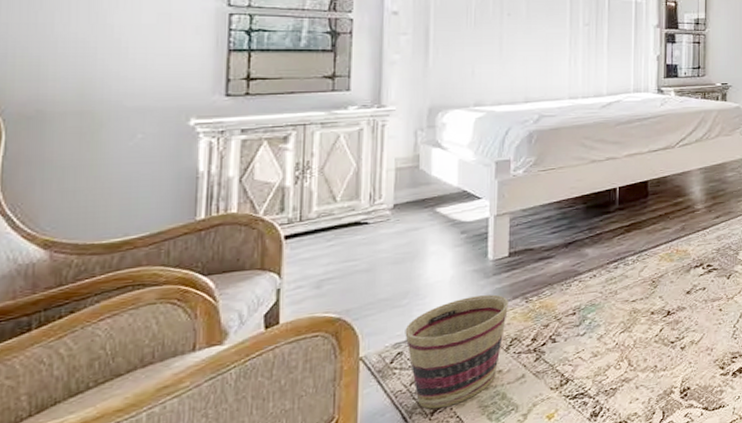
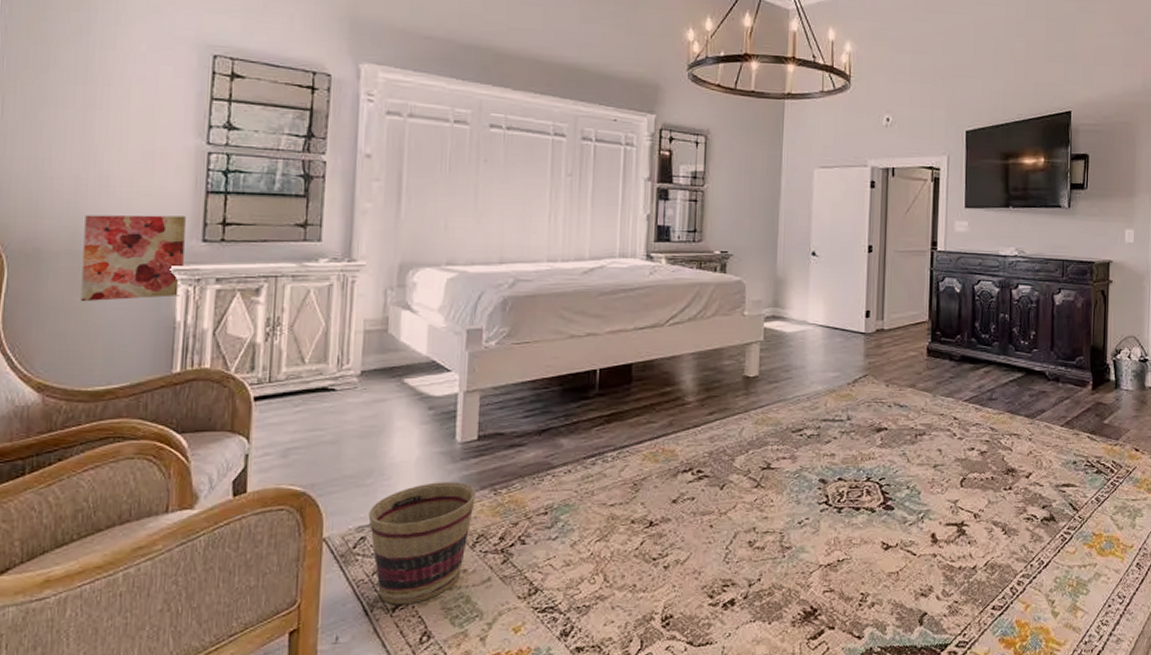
wall art: none [92,73,207,160] -> present [81,214,186,302]

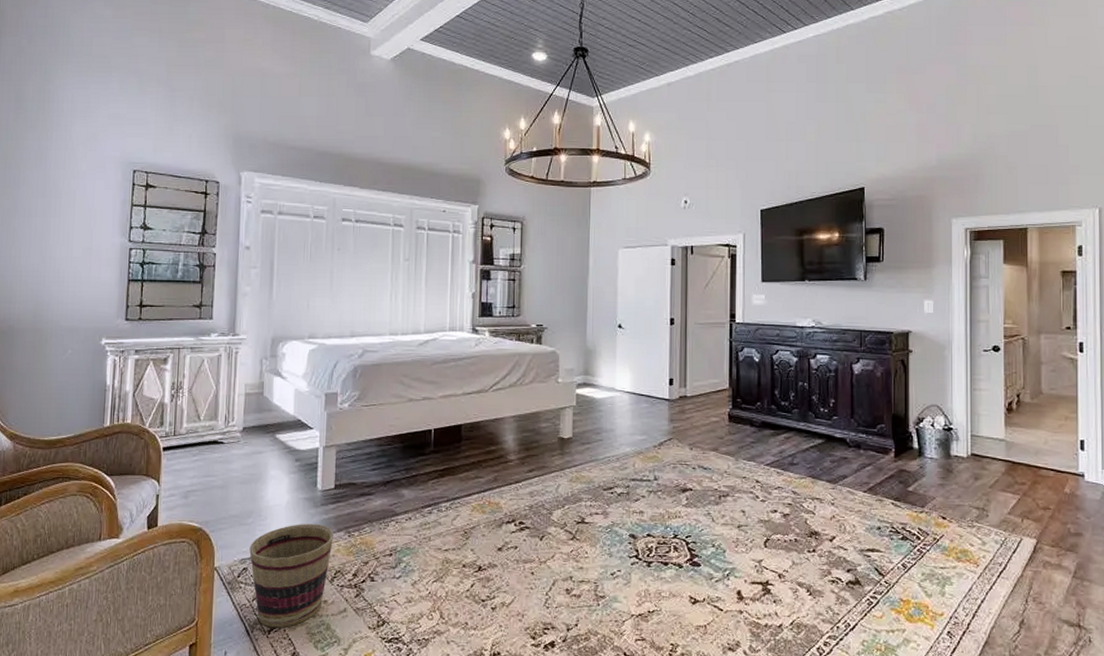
wall art: present [81,214,186,302] -> none [40,299,114,369]

